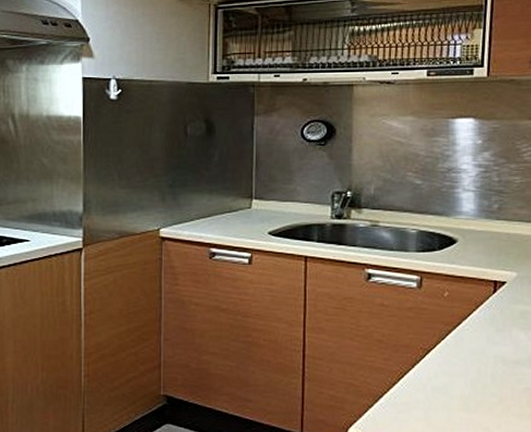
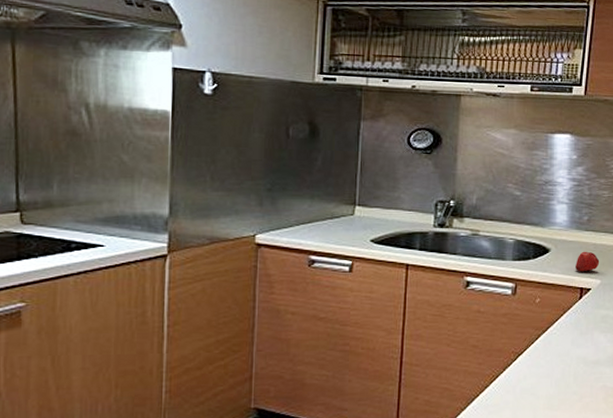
fruit: none [487,242,515,264] -> present [575,251,600,272]

